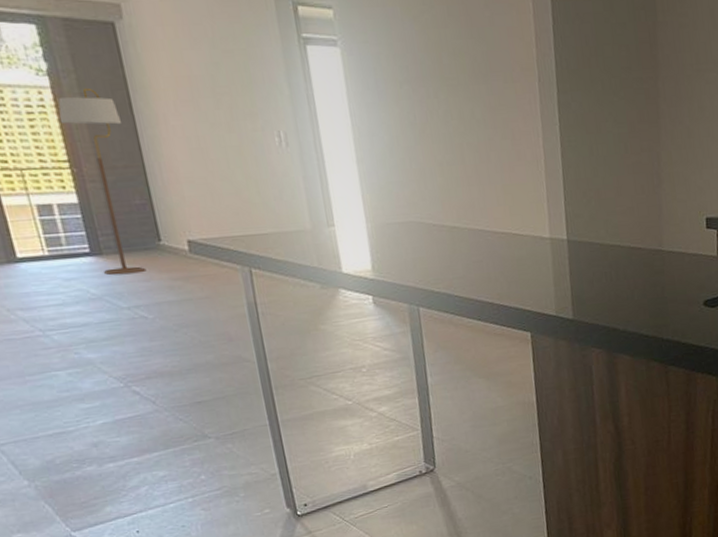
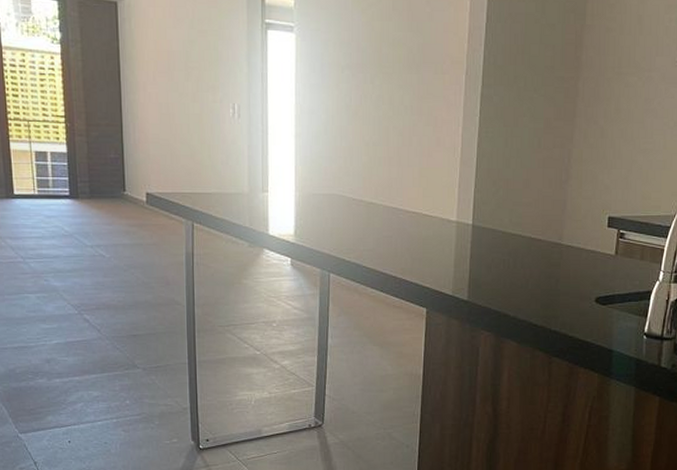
floor lamp: present [58,87,147,276] -> none [63,56,111,217]

